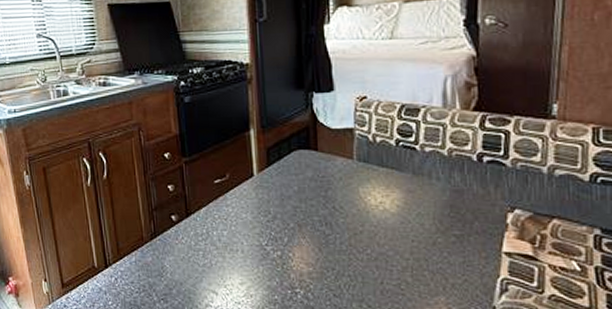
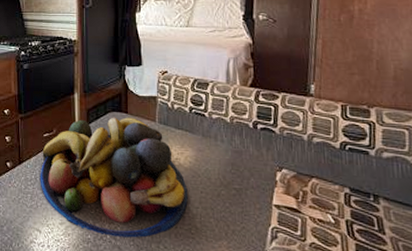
fruit bowl: none [212,155,396,297] -> present [40,117,188,238]

